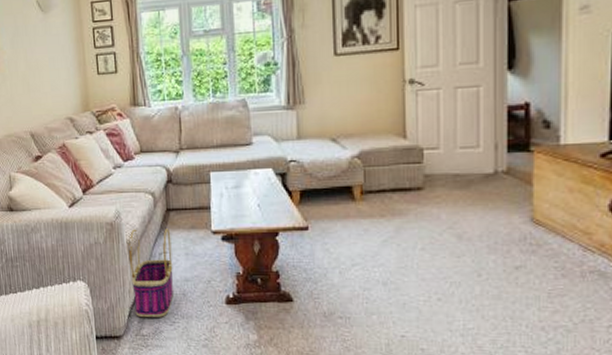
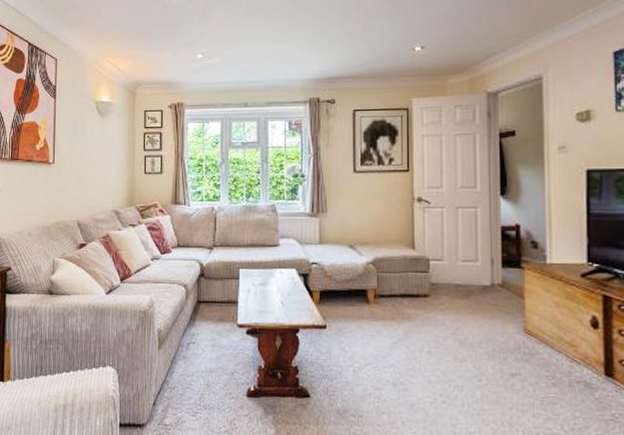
basket: present [129,229,174,317] -> none [159,318,200,407]

